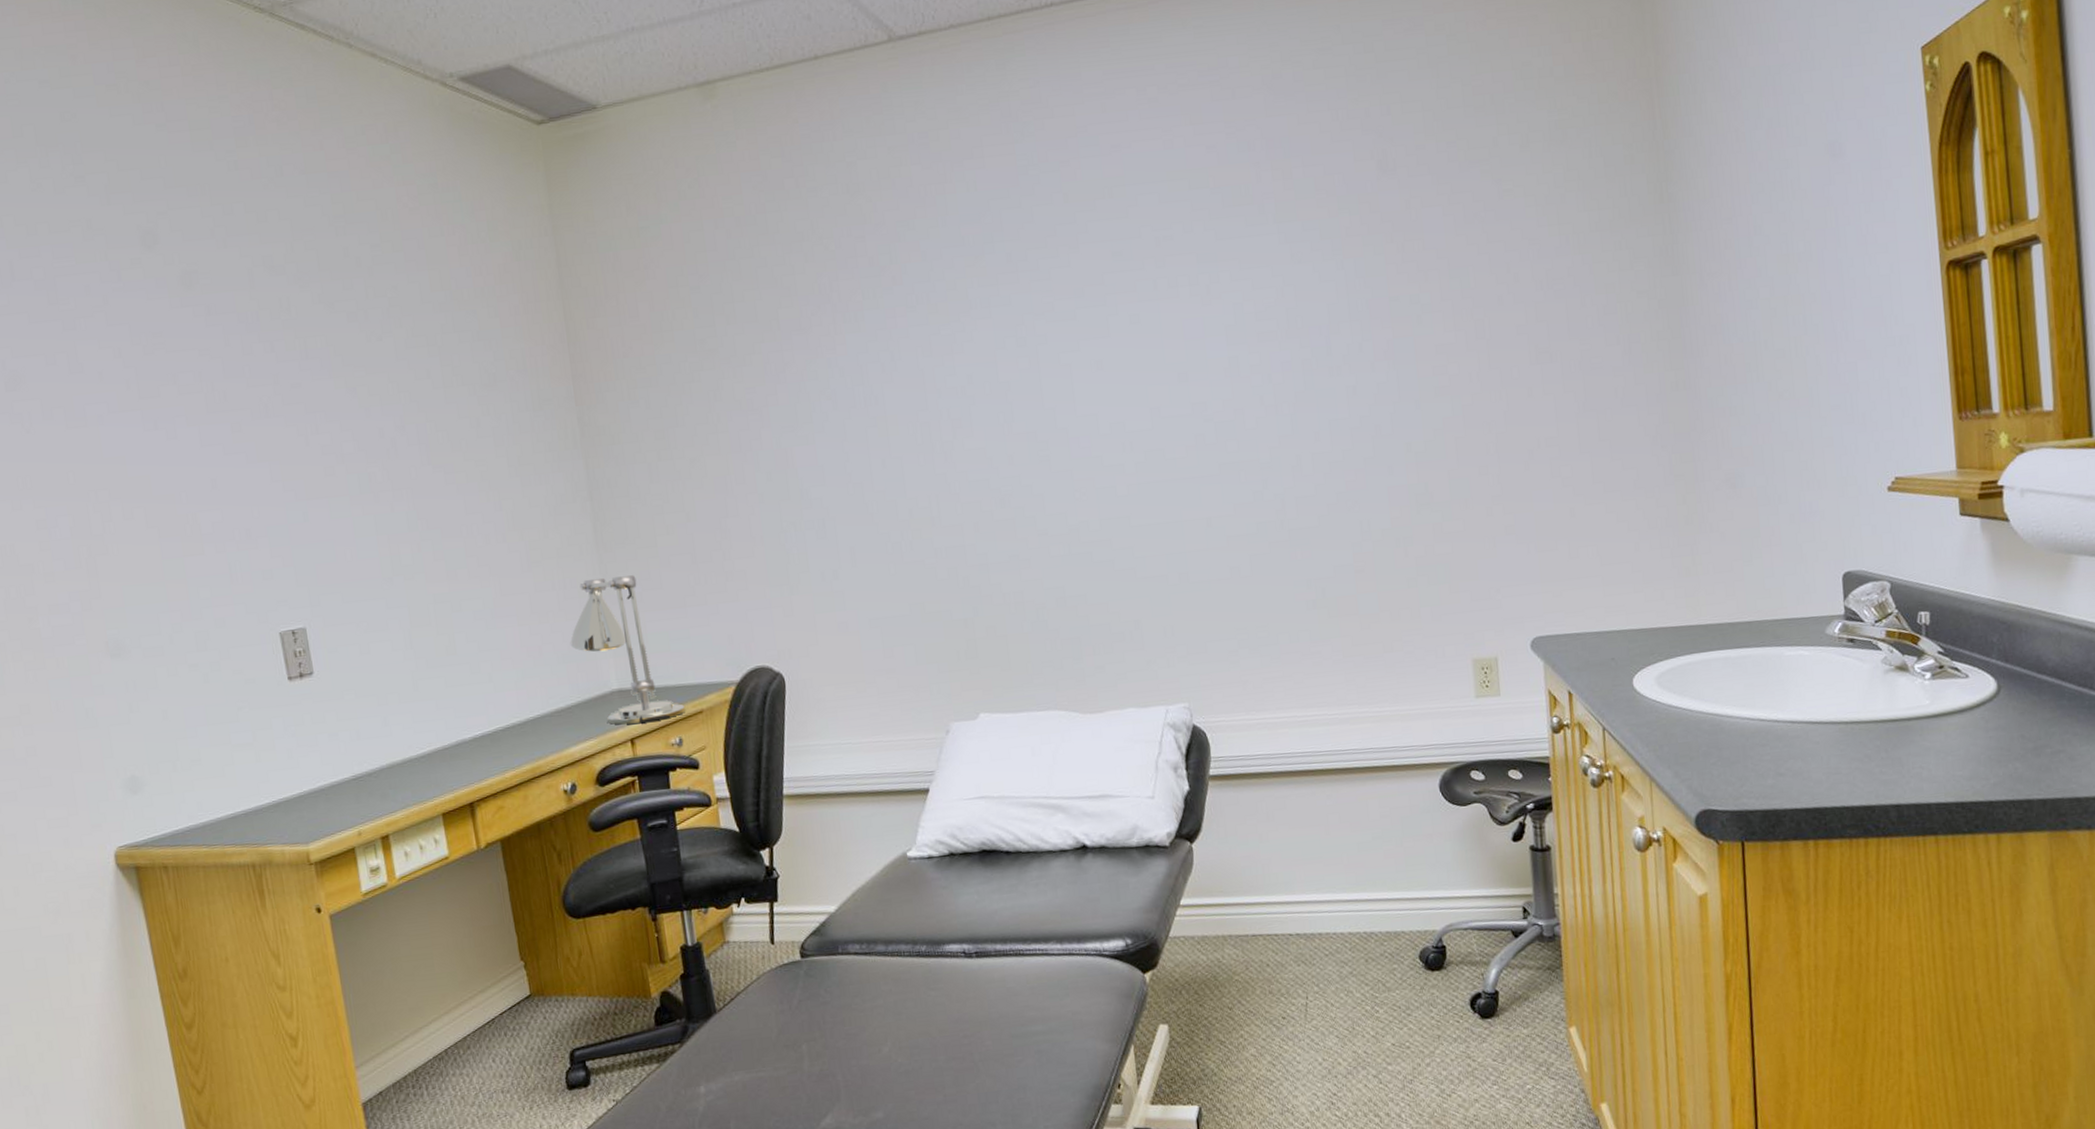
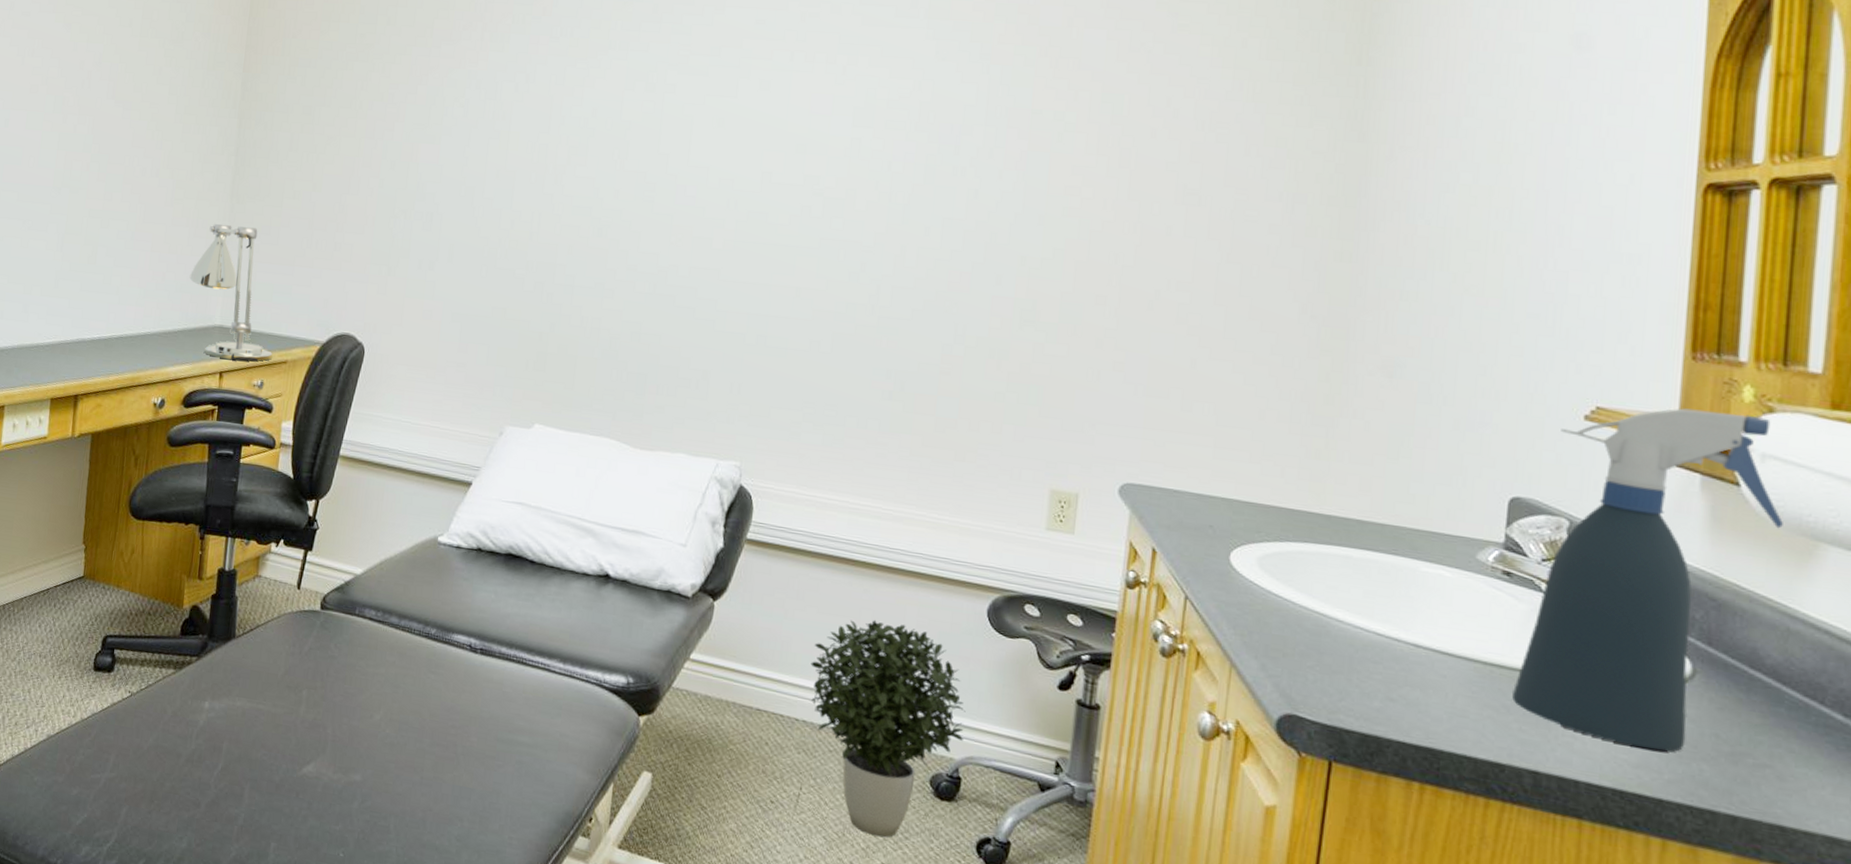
potted plant: none [1292,819,1441,1022] -> present [810,619,966,838]
spray bottle: none [1871,458,2044,763] -> present [1512,408,1783,751]

